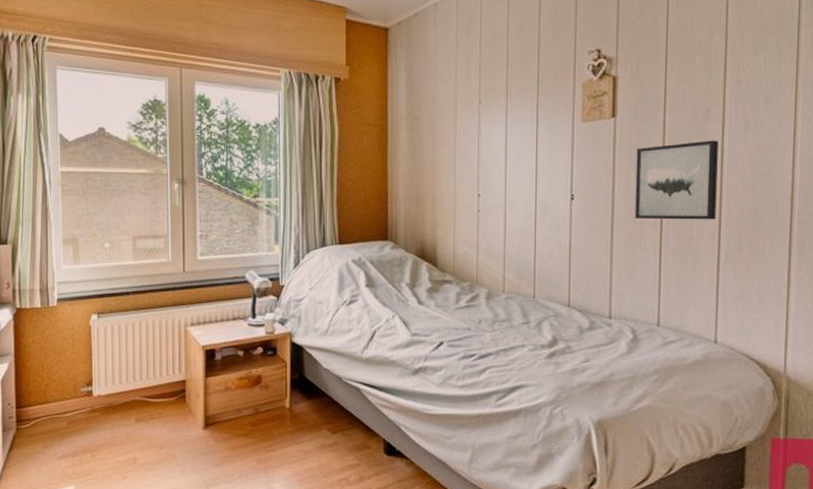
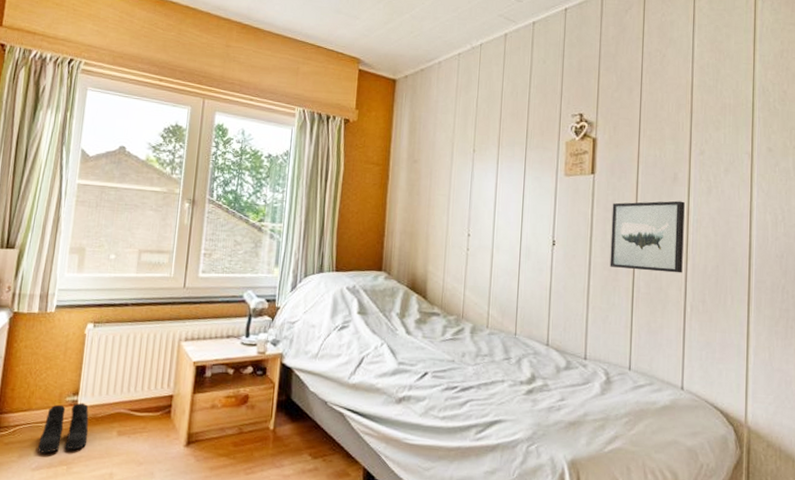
boots: none [60,392,107,443] -> present [38,402,89,454]

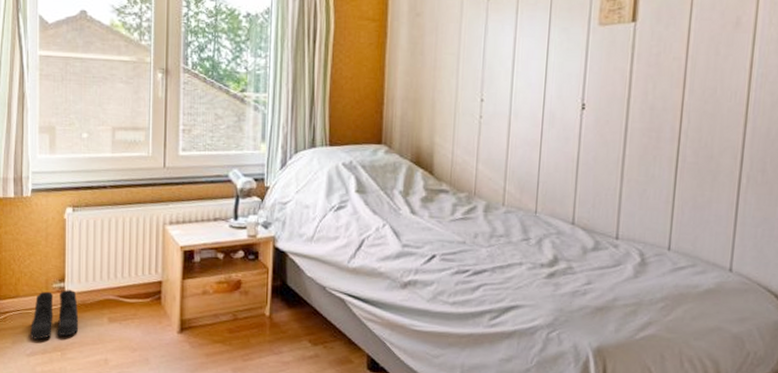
wall art: present [610,201,685,273] -> none [650,51,748,139]

